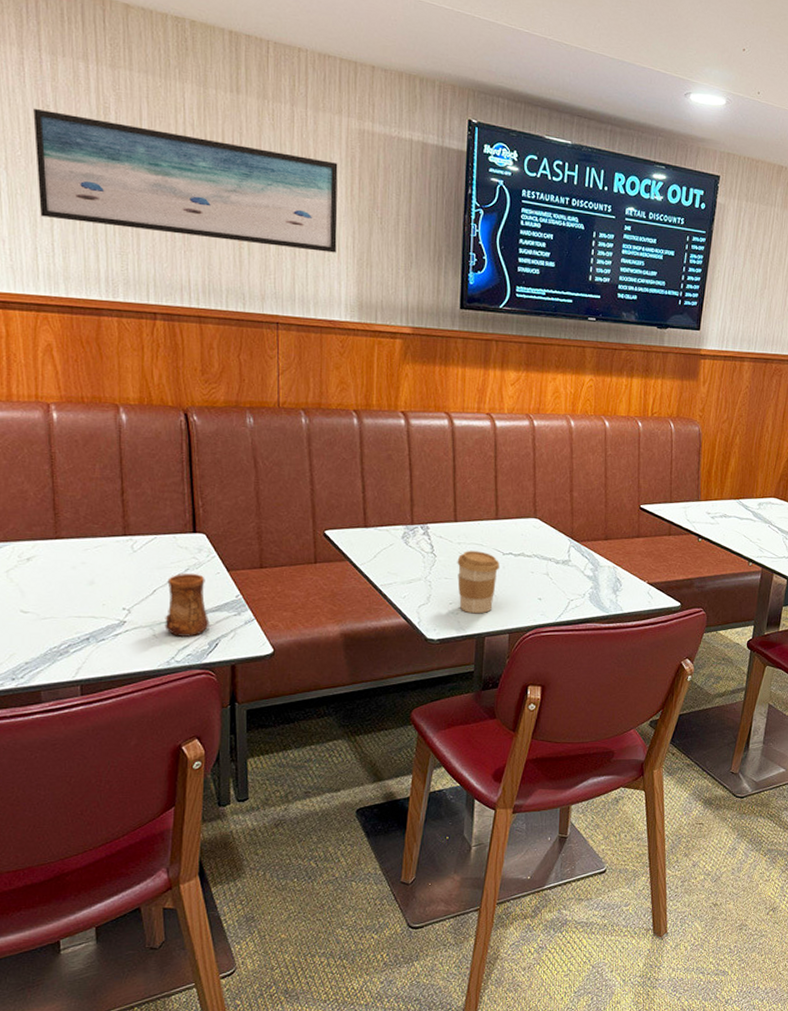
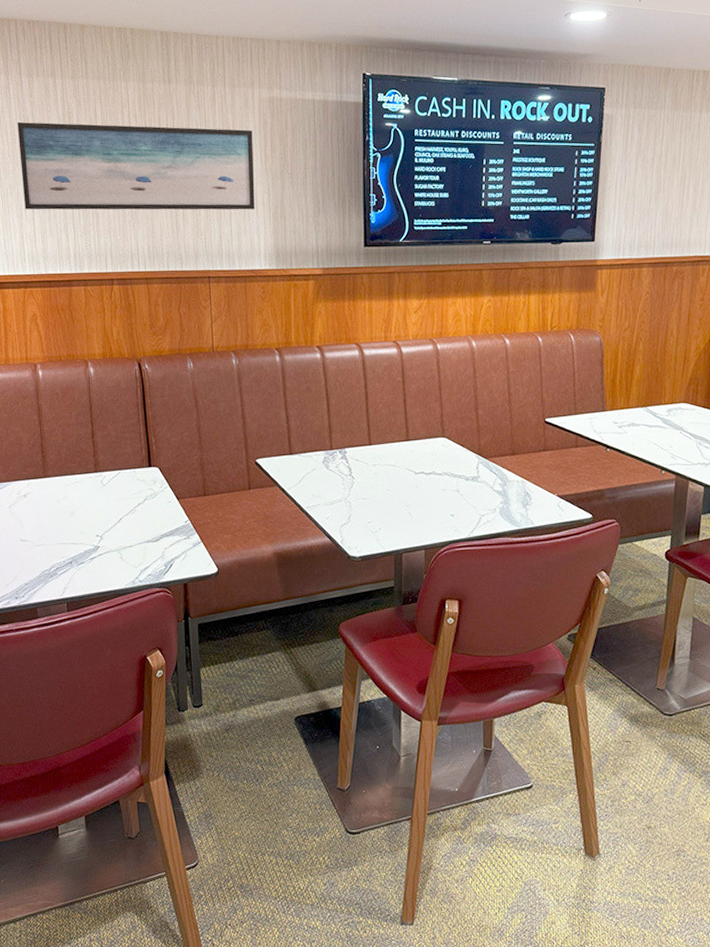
cup: present [165,574,210,637] -> none [129,503,165,559]
coffee cup: present [457,551,500,614] -> none [373,472,412,532]

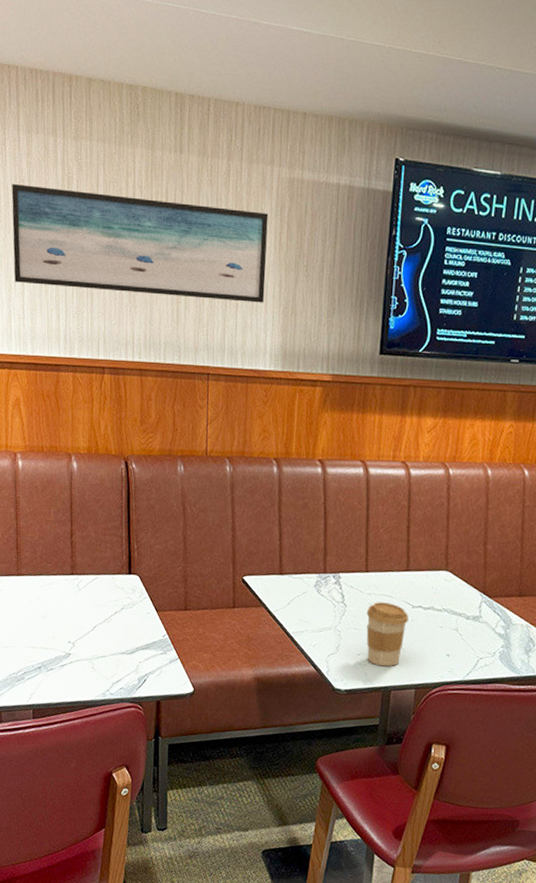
coffee cup: none [373,472,412,532] -> present [366,602,409,667]

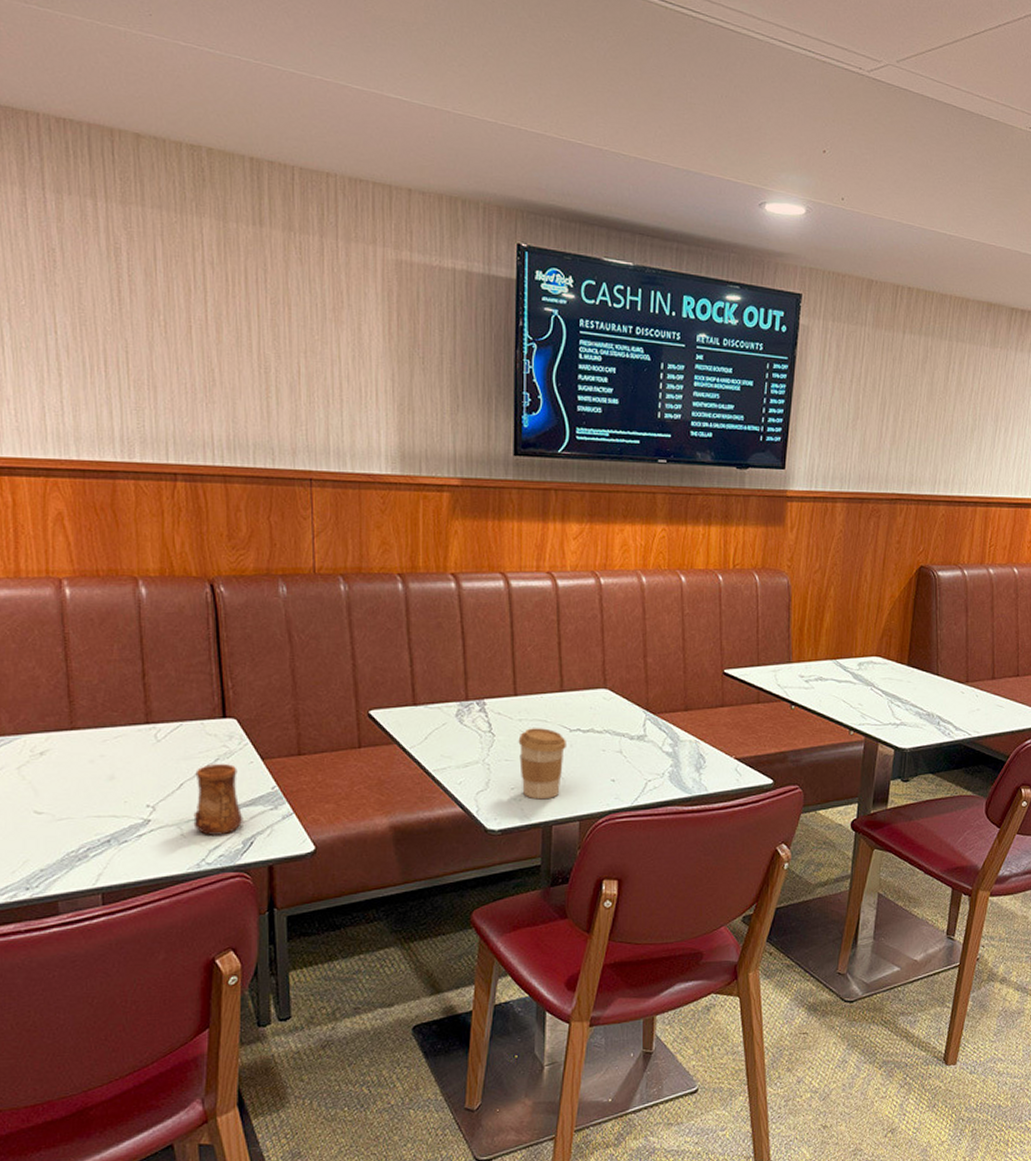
wall art: present [11,183,269,303] -> none [38,252,375,399]
cup: none [102,612,140,672] -> present [193,764,243,835]

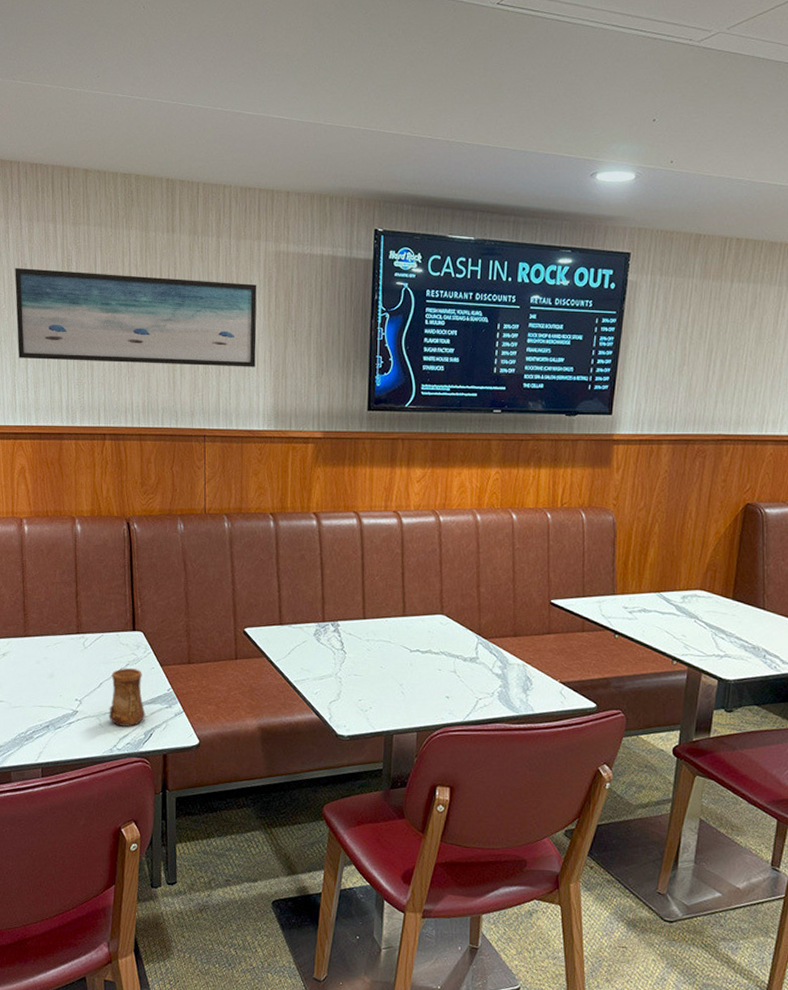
wall art: none [38,252,375,399] -> present [15,267,257,367]
coffee cup: present [518,728,566,800] -> none [366,648,407,711]

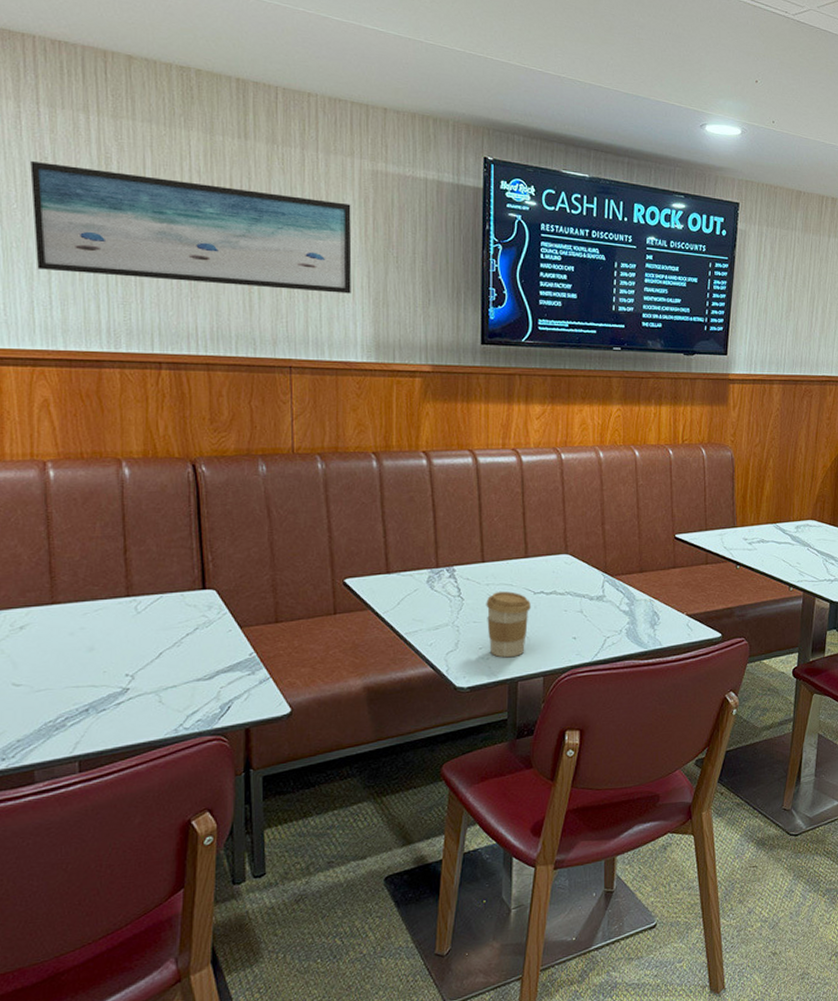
cup: present [109,668,146,727] -> none [172,633,221,701]
coffee cup: none [366,648,407,711] -> present [486,591,531,658]

